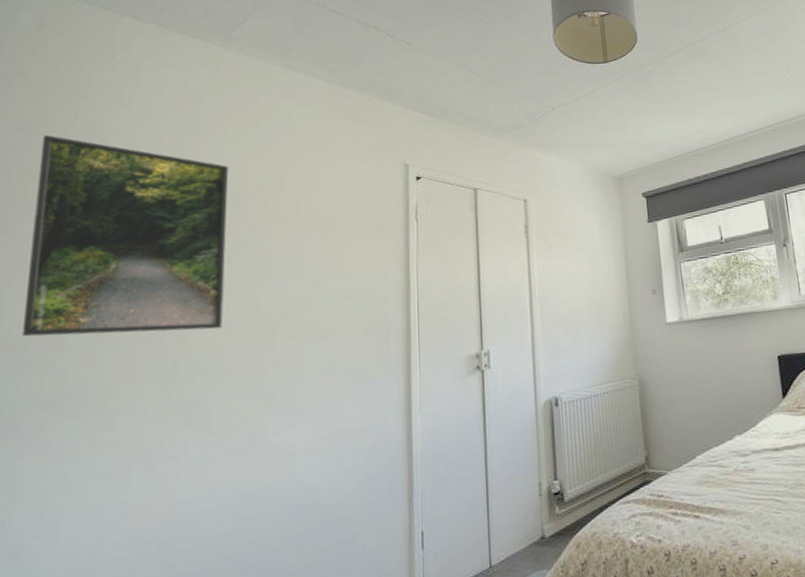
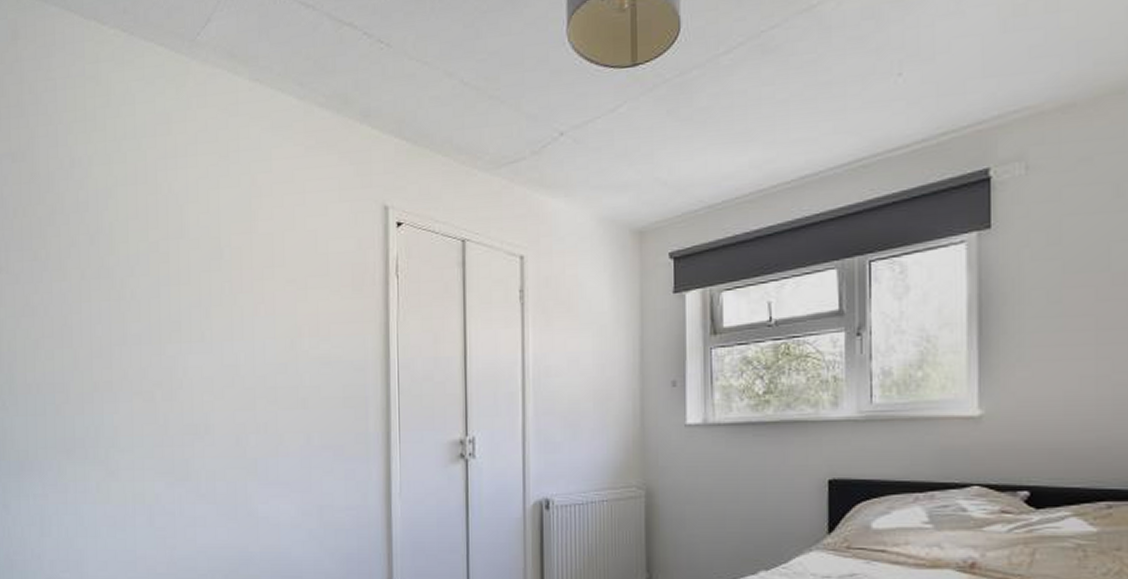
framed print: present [21,134,228,337] -> none [29,164,206,388]

